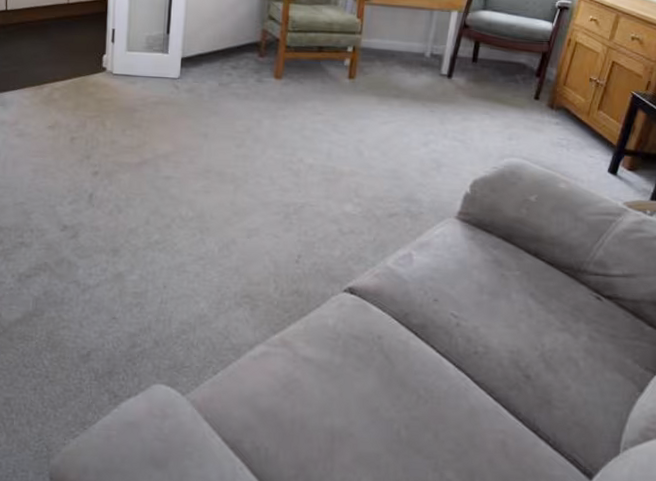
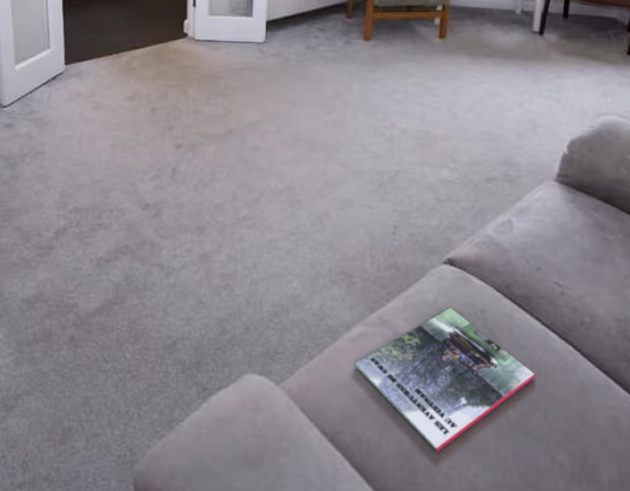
magazine: none [256,332,429,464] -> present [355,307,536,452]

